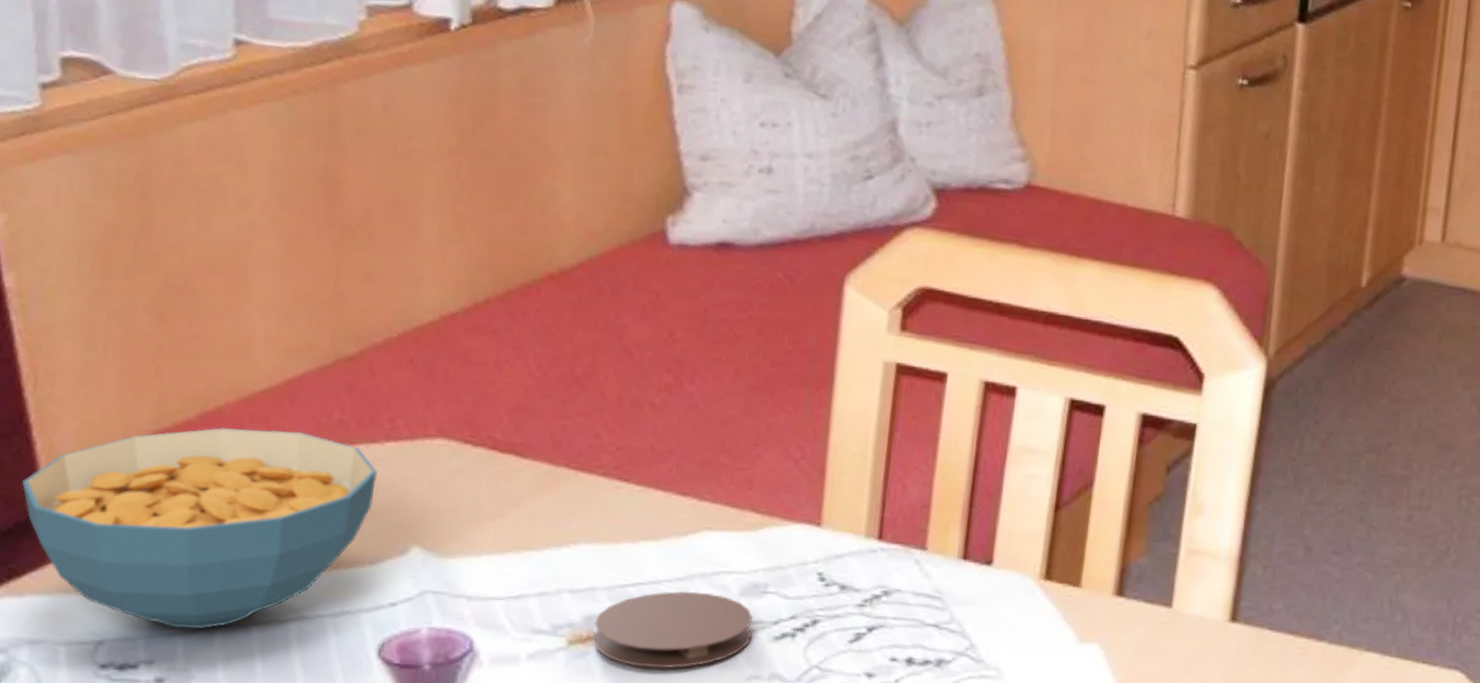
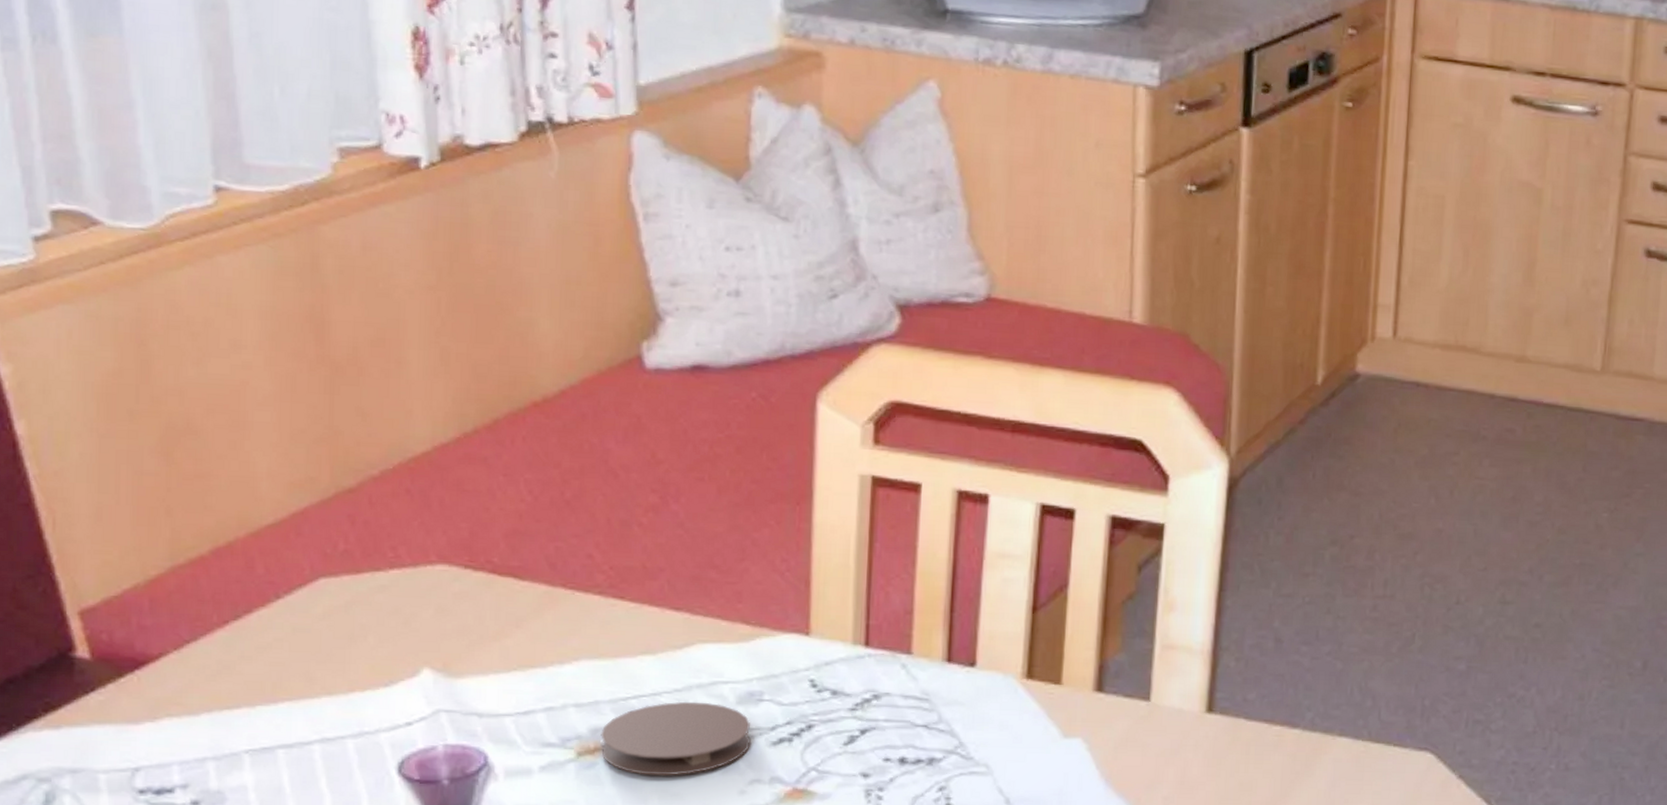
cereal bowl: present [22,427,378,629] -> none [50,561,385,754]

